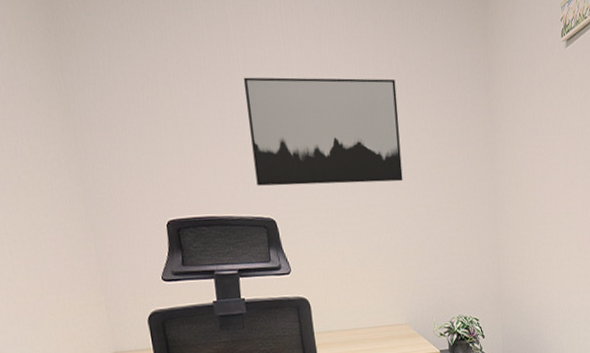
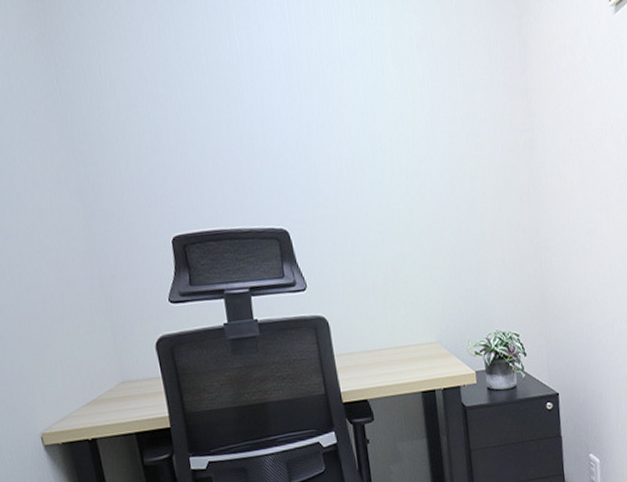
wall art: present [243,77,403,186] -> none [248,64,429,194]

